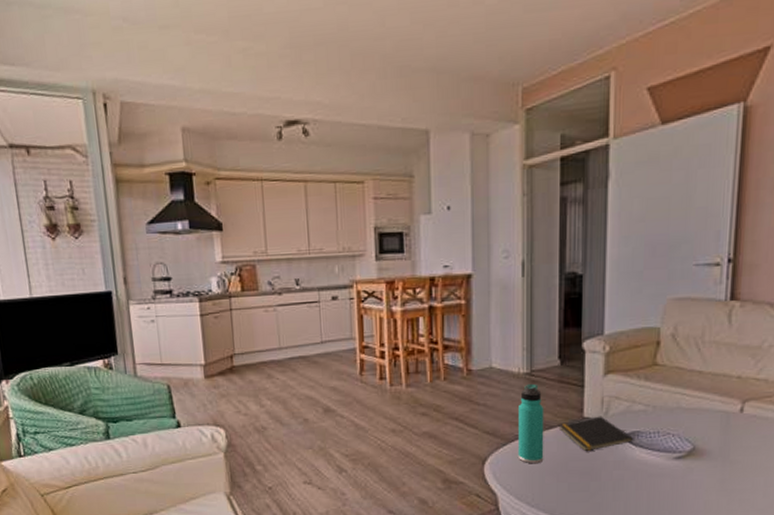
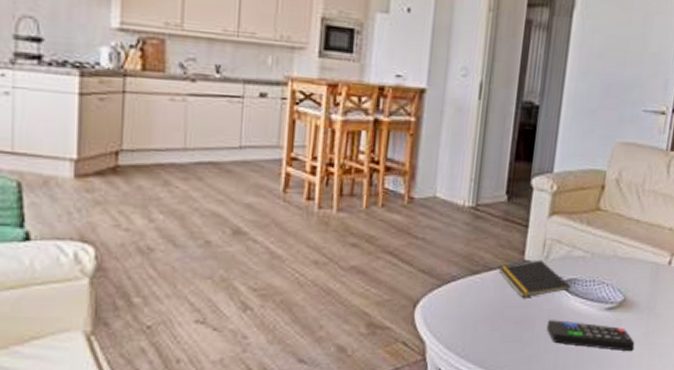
thermos bottle: present [517,383,544,464] -> none [452,219,486,309]
remote control: none [613,470,710,498] -> present [546,320,635,352]

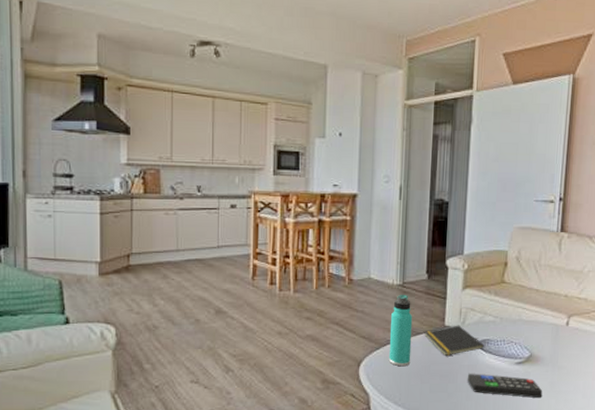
thermos bottle: none [452,219,486,309] -> present [388,294,413,367]

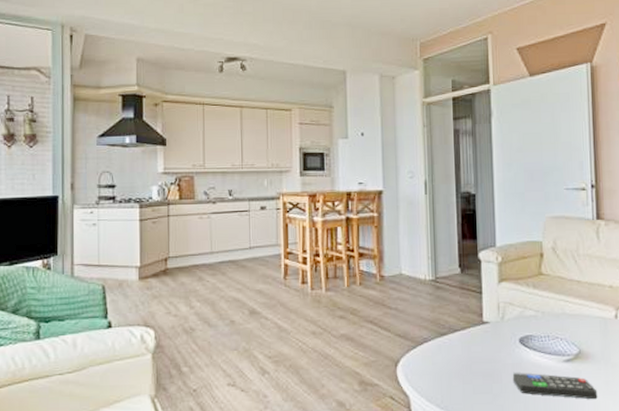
thermos bottle: present [388,294,413,367] -> none [426,289,450,366]
notepad: present [424,325,485,356] -> none [462,320,528,354]

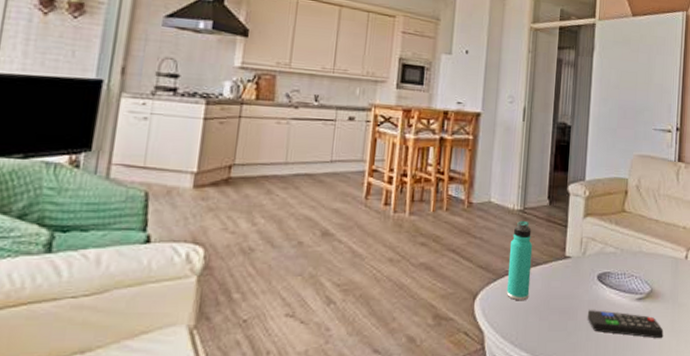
thermos bottle: none [426,289,450,366] -> present [506,220,533,301]

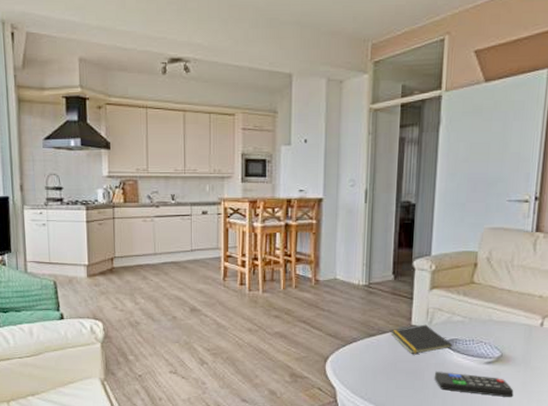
thermos bottle: present [506,220,533,301] -> none [354,294,379,363]
notepad: none [544,255,606,289] -> present [390,324,453,354]

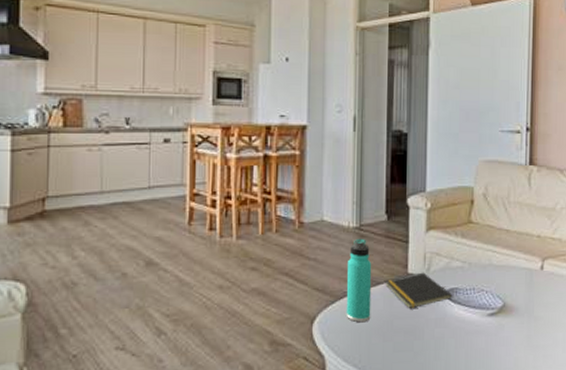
thermos bottle: none [354,294,379,363] -> present [346,238,372,323]
remote control: present [434,372,514,398] -> none [435,328,519,355]

